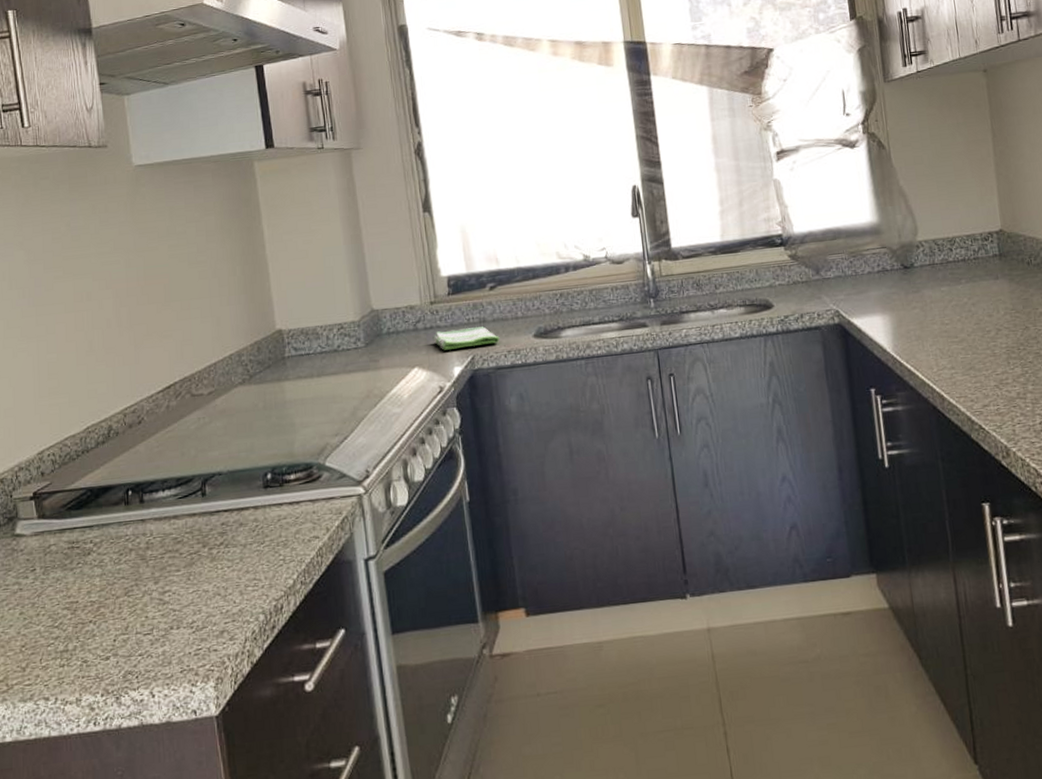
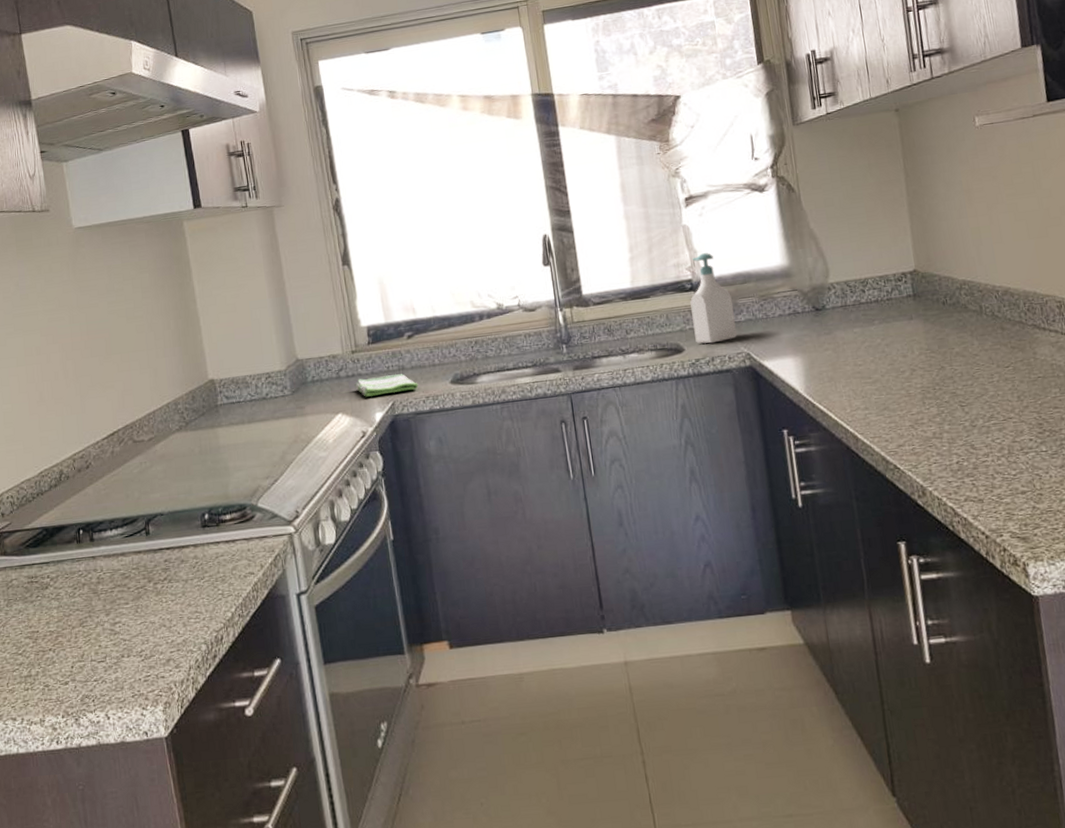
soap bottle: none [780,208,826,300] -> present [690,253,737,344]

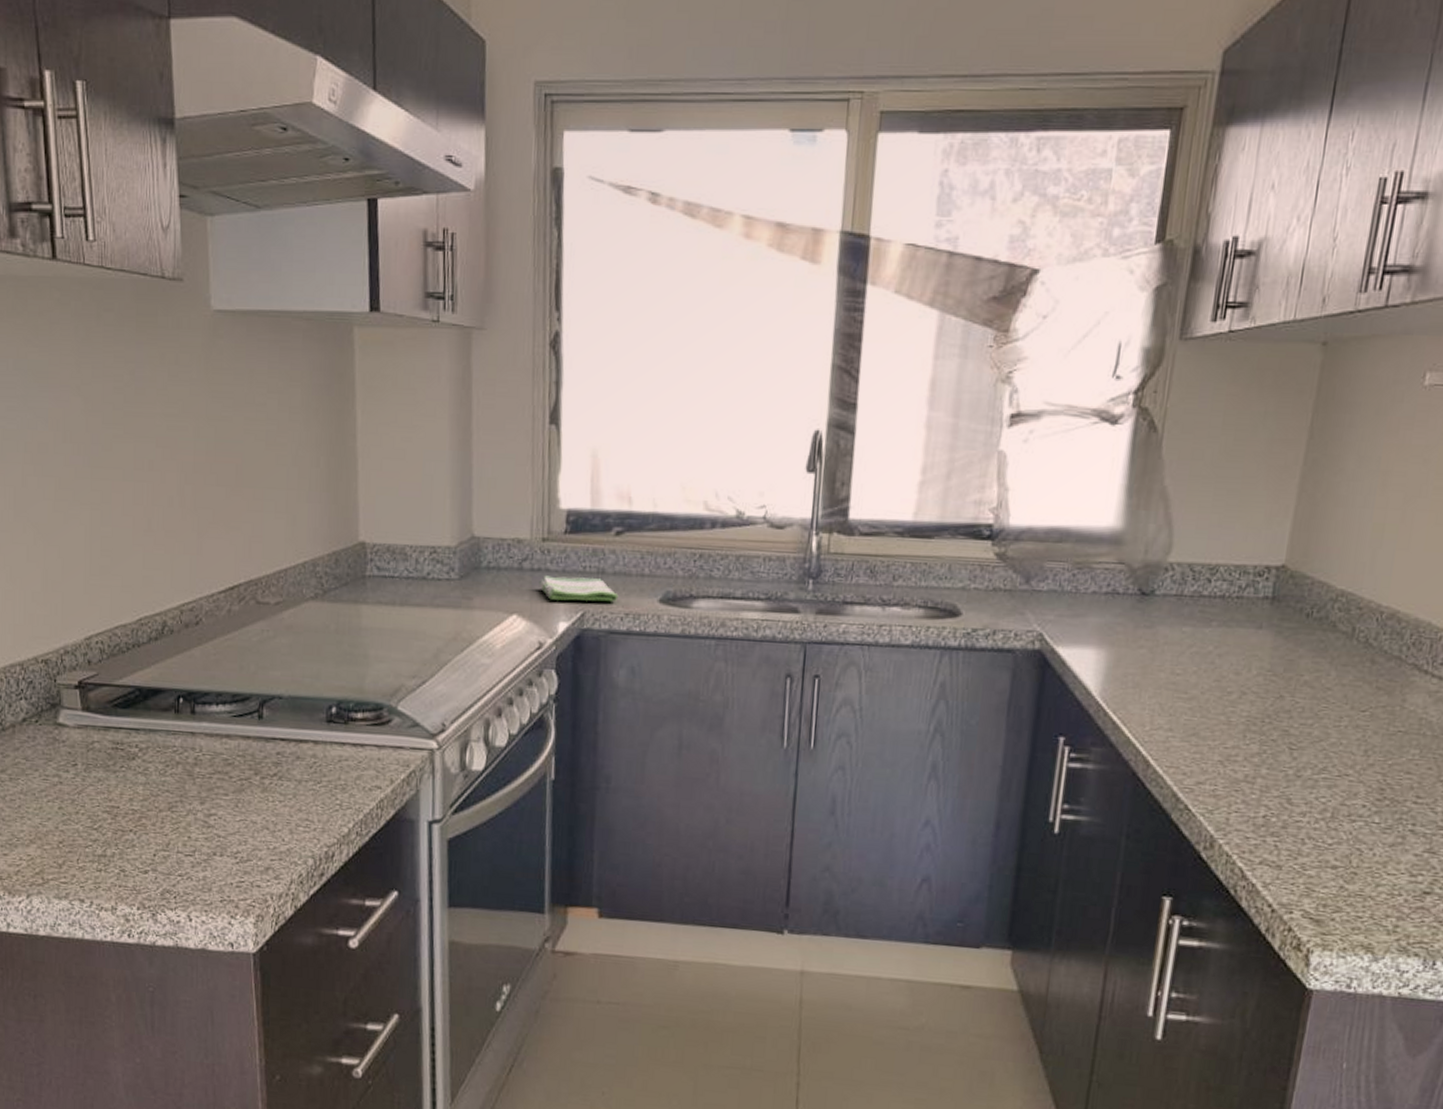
soap bottle: present [690,253,737,344] -> none [978,493,1039,613]

